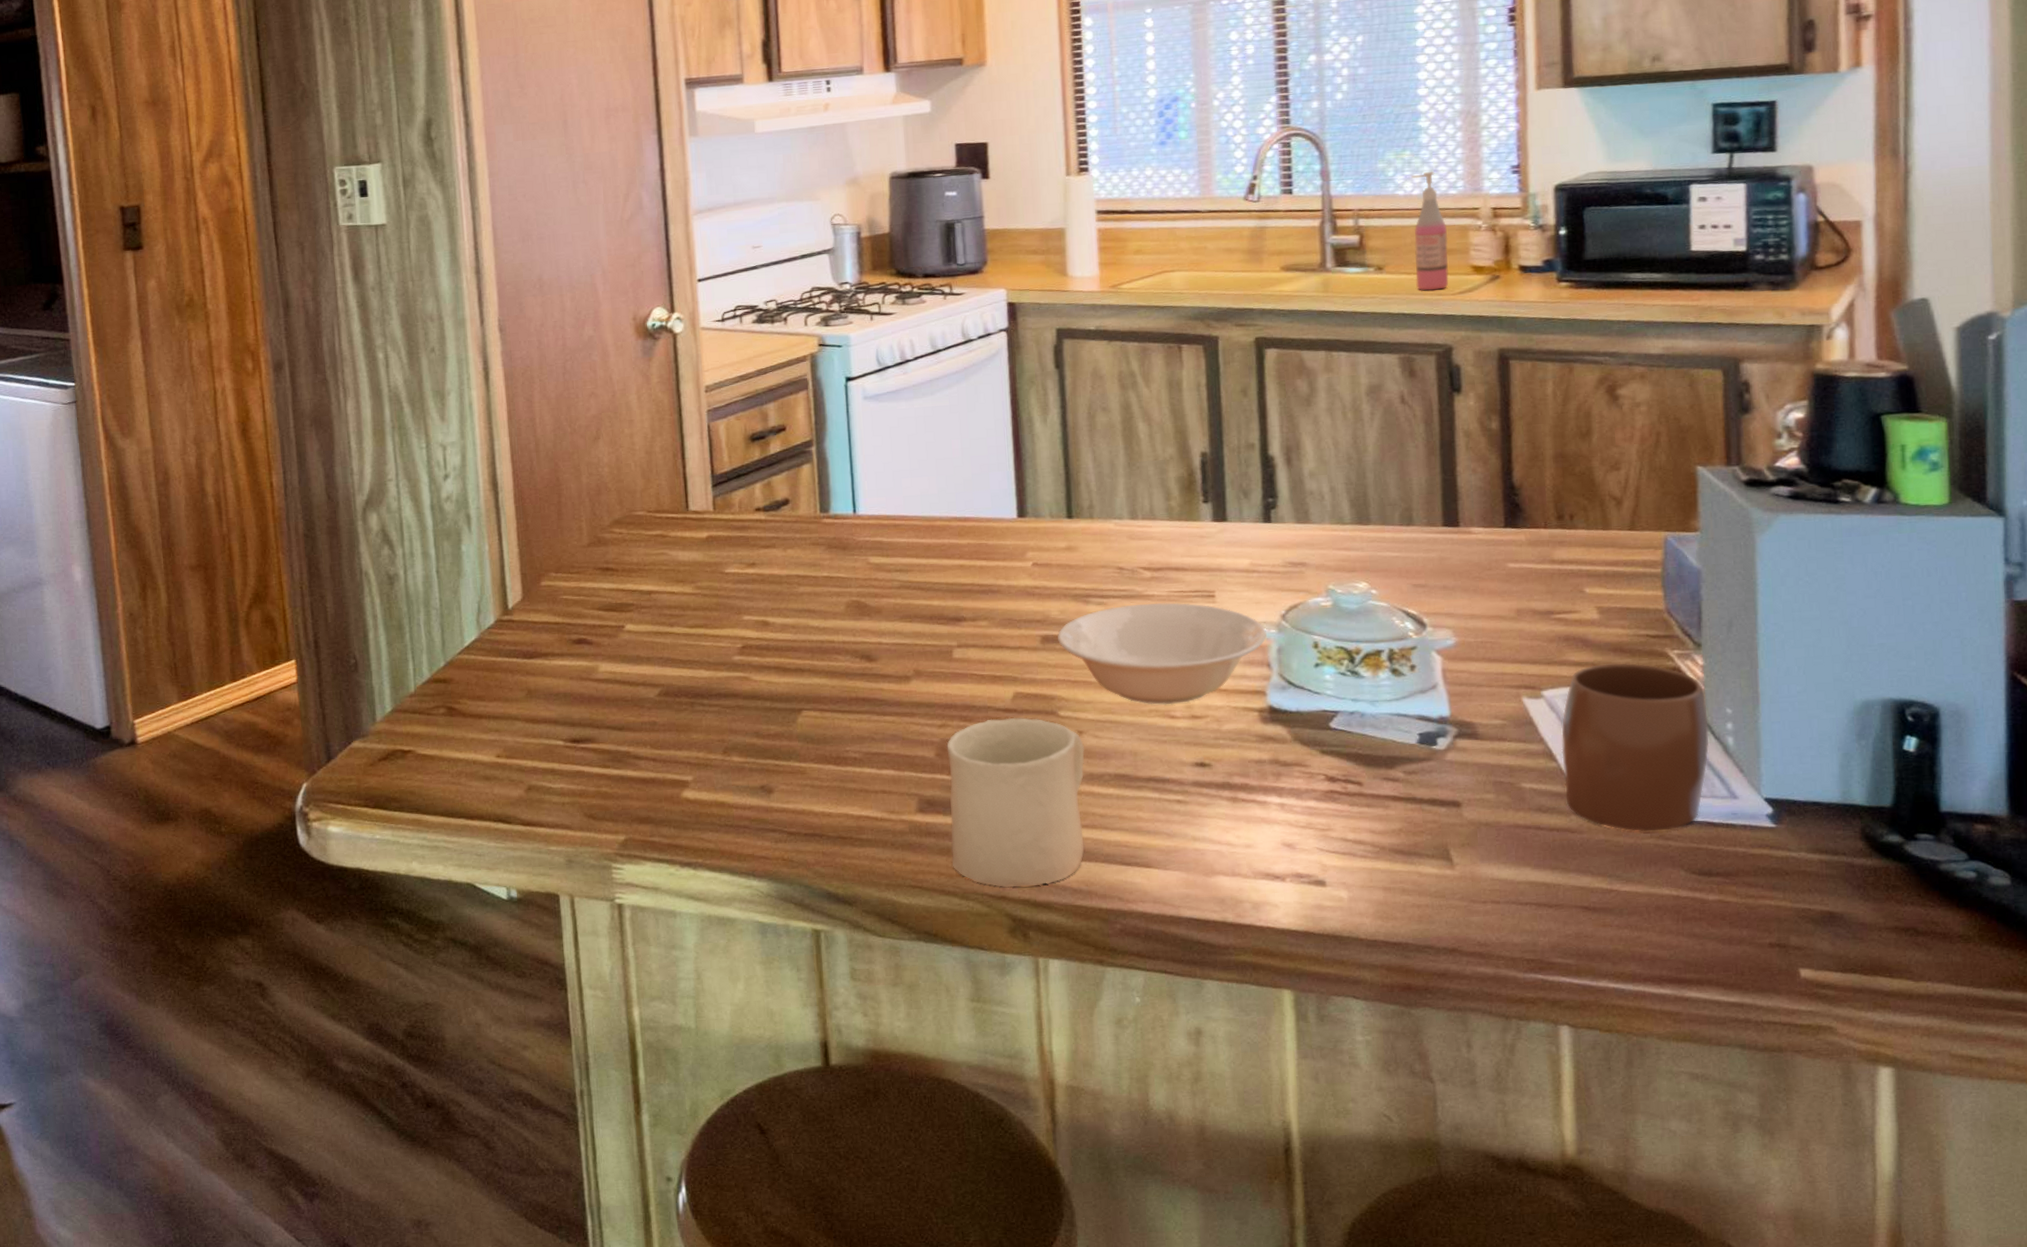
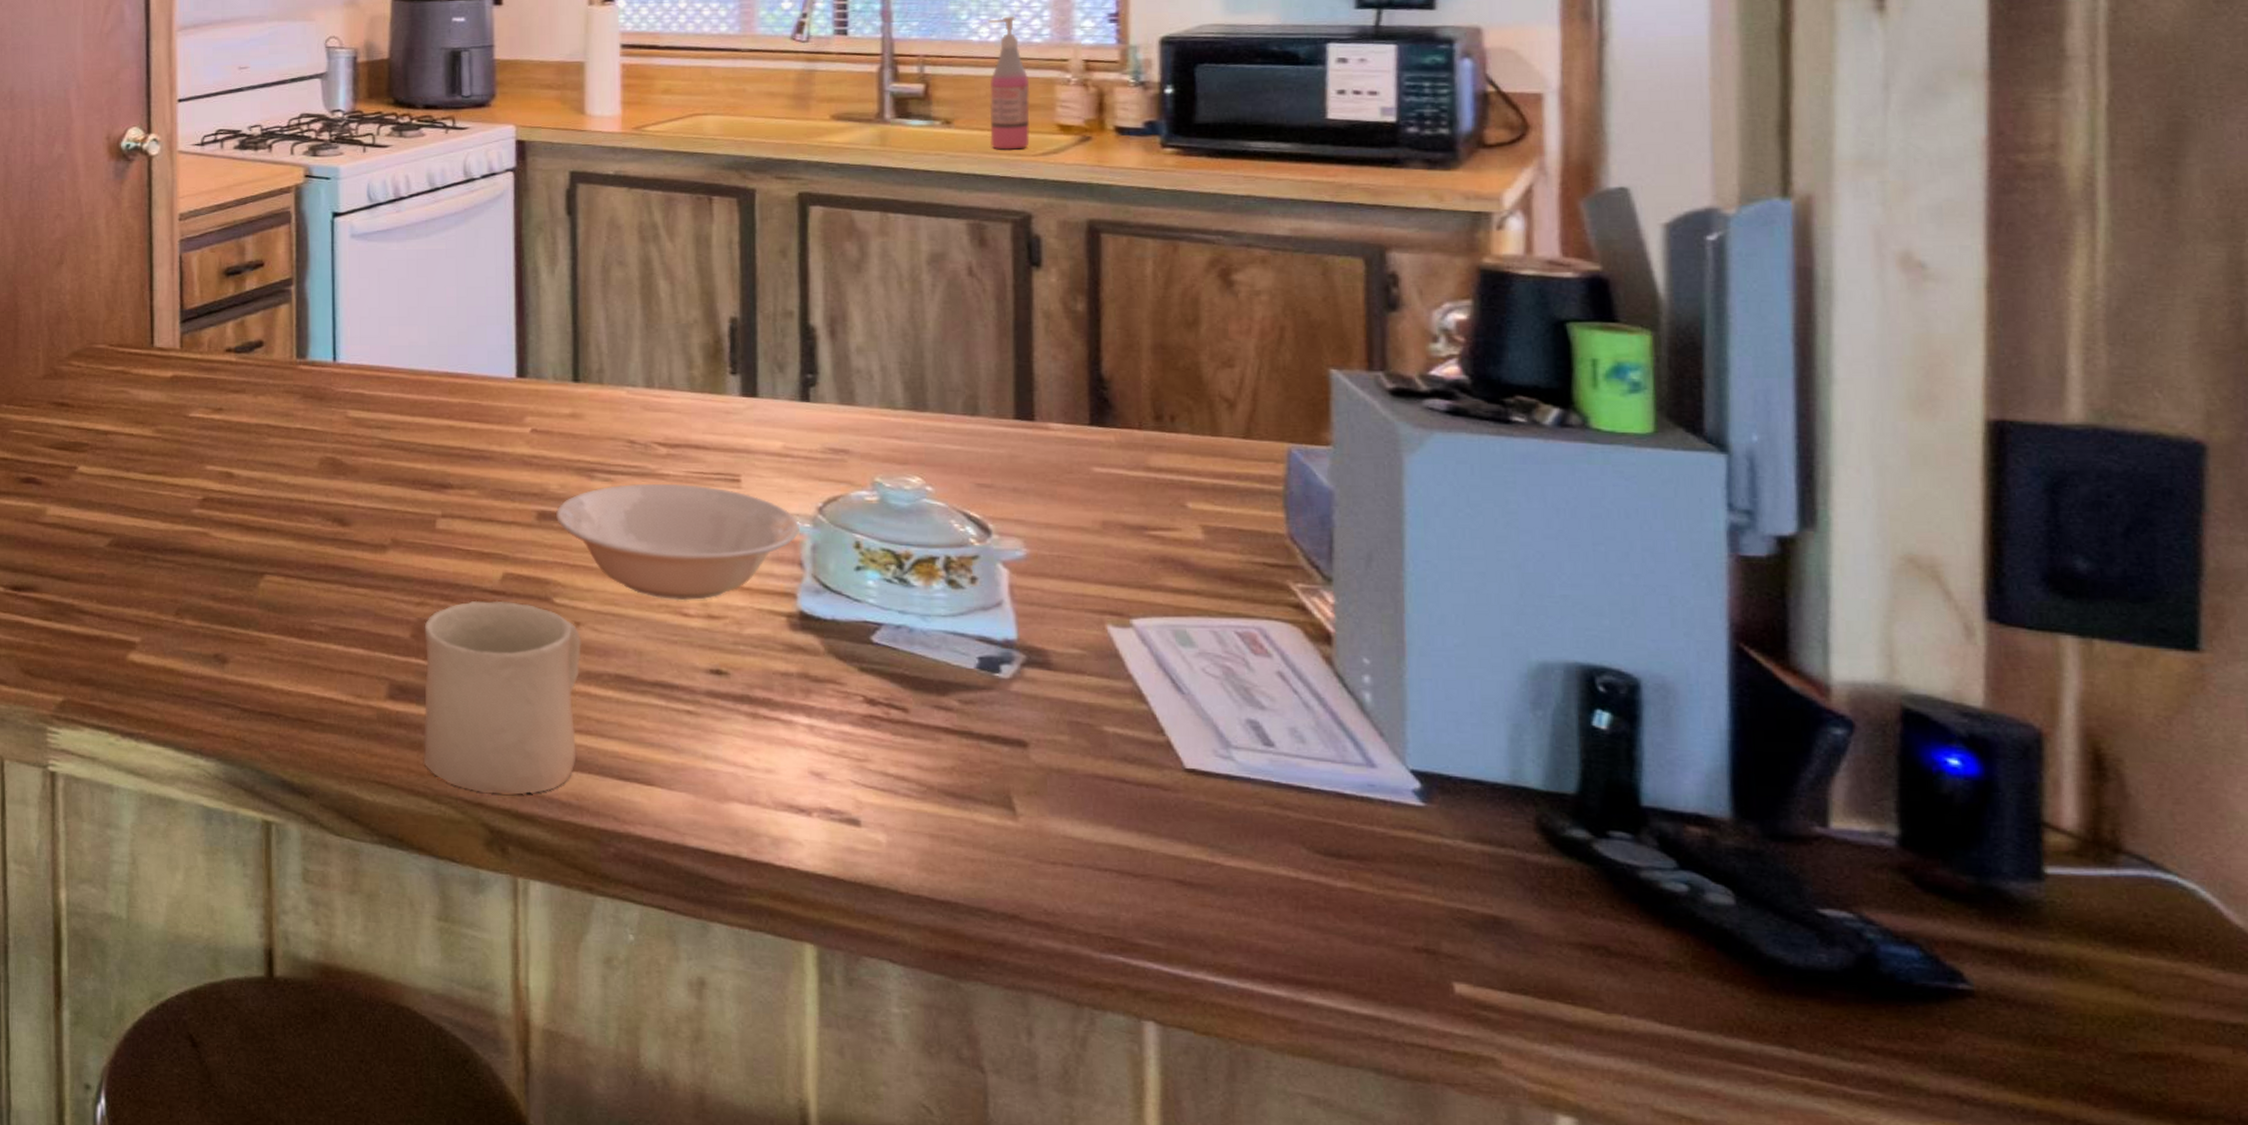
mug: present [1561,663,1710,832] -> none [1154,593,1341,798]

